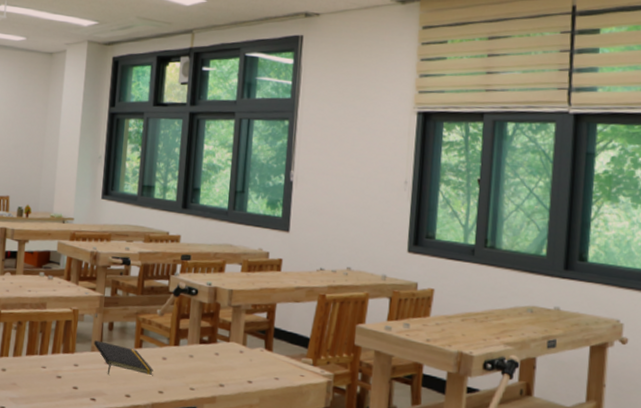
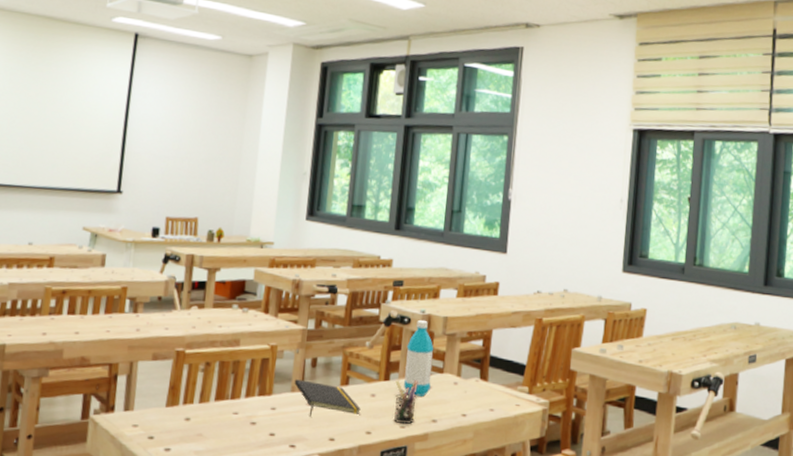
pen holder: none [184,346,206,387] -> present [394,380,418,425]
water bottle: none [192,291,220,362] -> present [404,319,434,397]

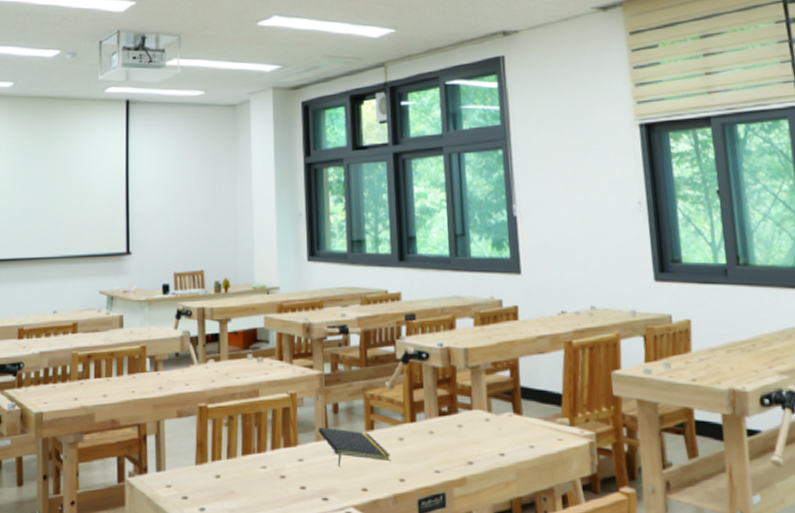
pen holder: present [394,380,418,425] -> none [422,420,449,469]
water bottle: present [404,319,434,397] -> none [429,353,461,437]

